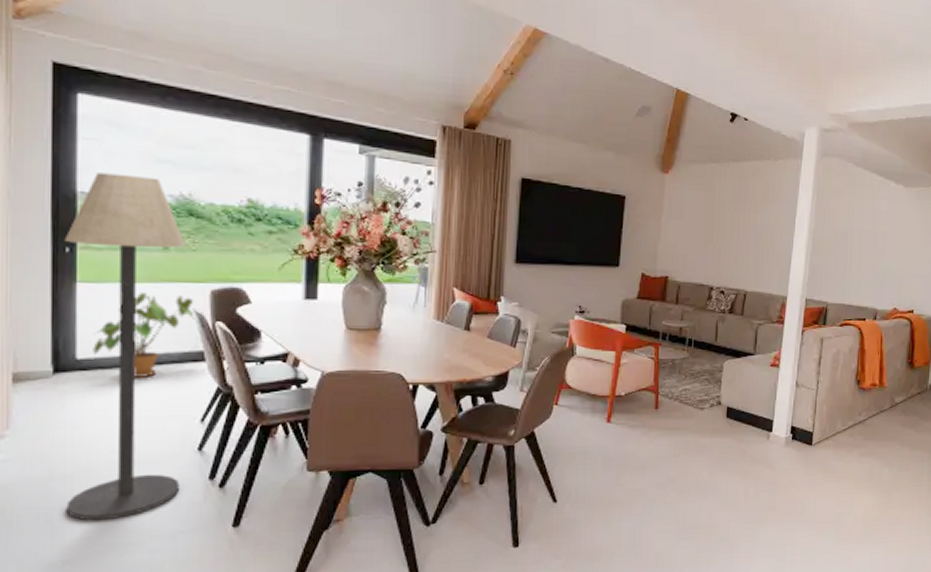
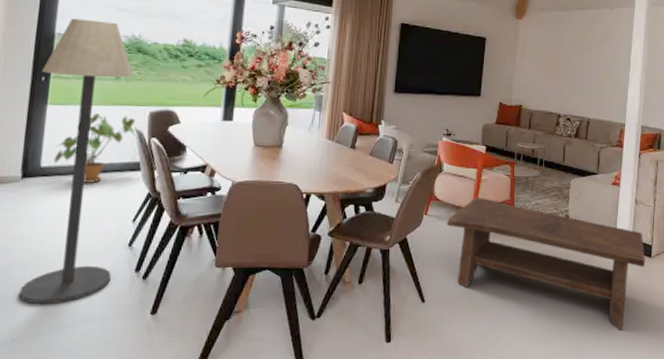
coffee table: none [581,383,805,524] -> present [447,197,645,330]

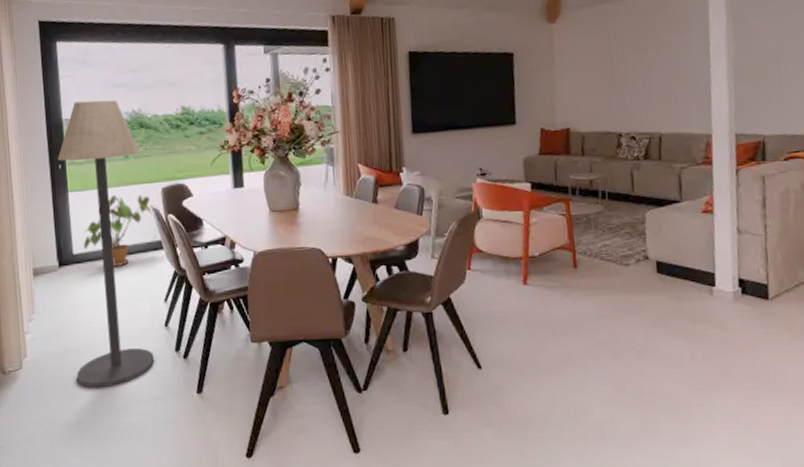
coffee table: present [447,197,645,330] -> none [495,243,761,392]

